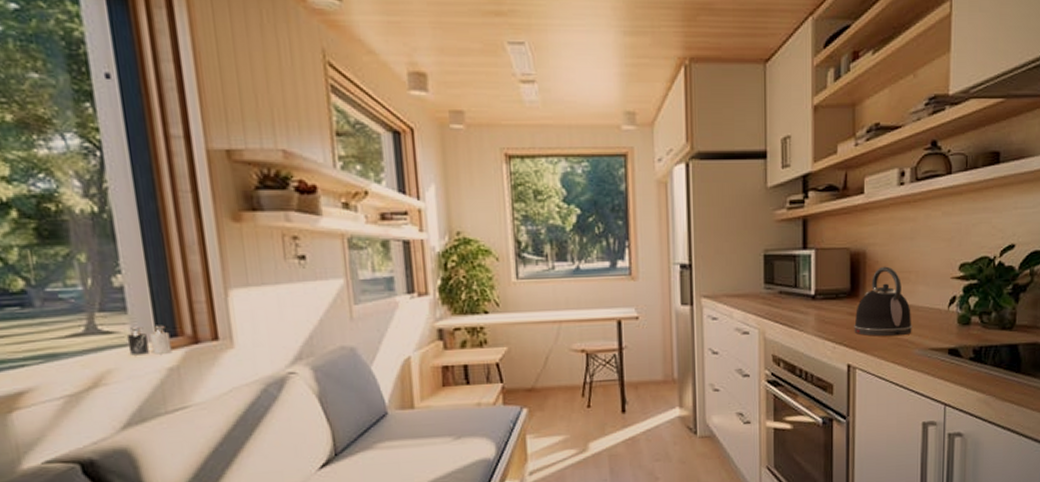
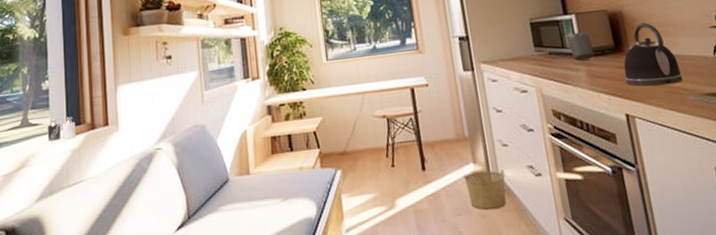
basket: none [667,415,712,456] -> present [464,169,506,210]
canister: none [797,269,834,304] -> present [564,30,598,61]

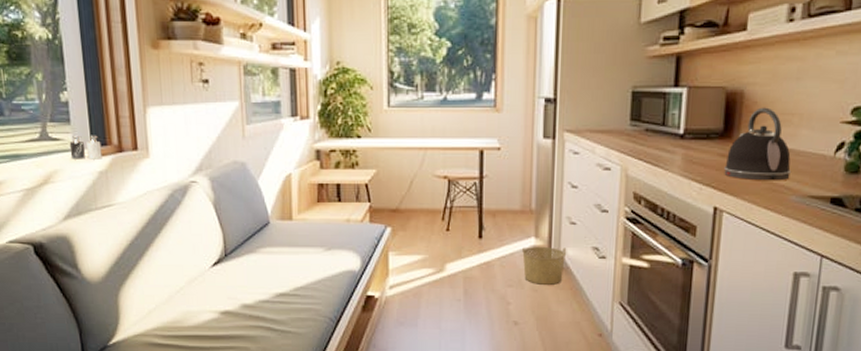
canister: present [564,30,598,61] -> none [665,107,707,144]

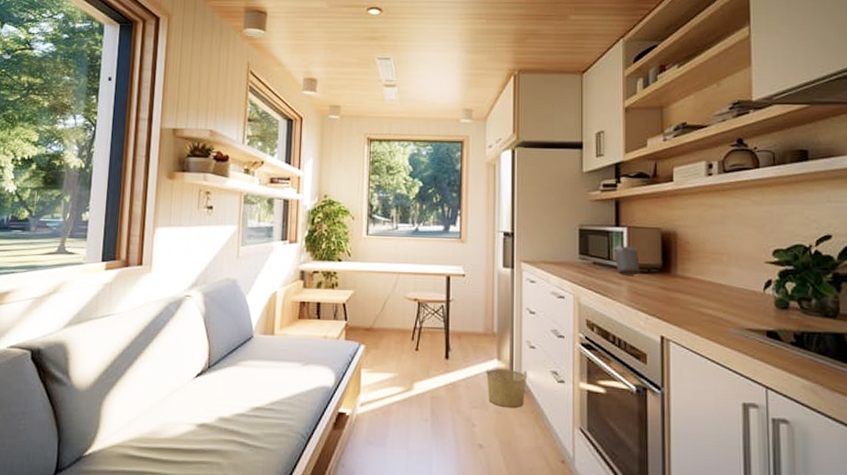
candle: present [69,135,102,160] -> none [81,250,111,273]
canister: none [665,107,707,144] -> present [610,244,646,277]
kettle: present [724,107,792,181] -> none [667,247,728,314]

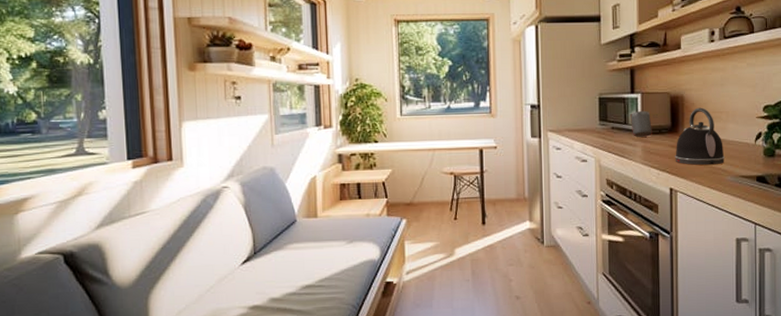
basket: present [486,368,528,408] -> none [520,228,557,262]
kettle: none [667,247,728,314] -> present [675,107,726,166]

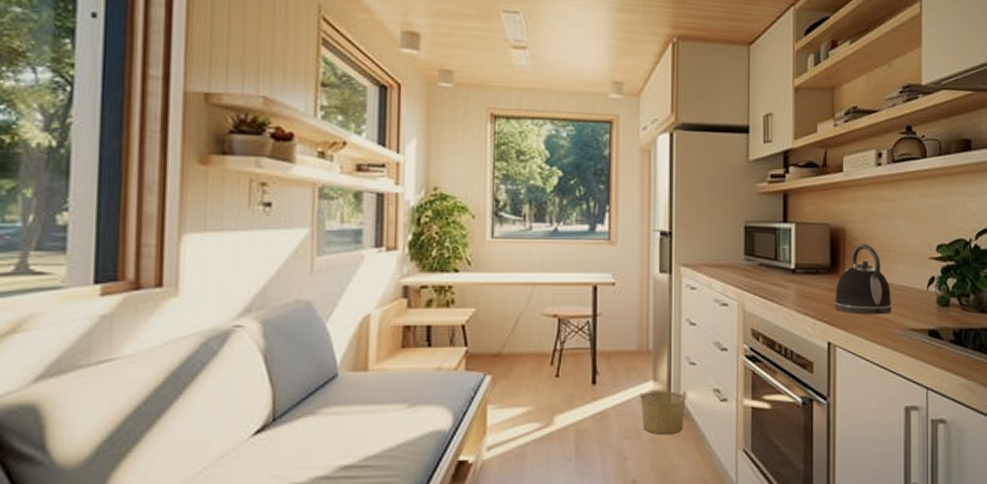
basket: none [520,228,557,262] -> present [640,390,687,435]
canister: present [626,109,658,138] -> none [777,243,814,278]

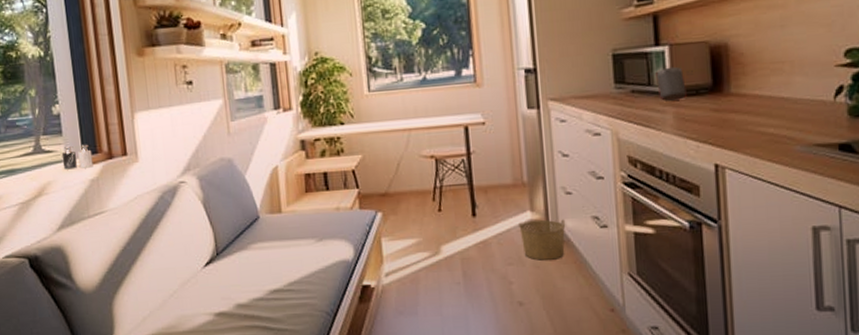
candle: none [59,267,109,300] -> present [61,144,93,170]
canister: none [777,243,814,278] -> present [650,65,693,102]
kettle: present [834,243,893,315] -> none [719,57,792,134]

